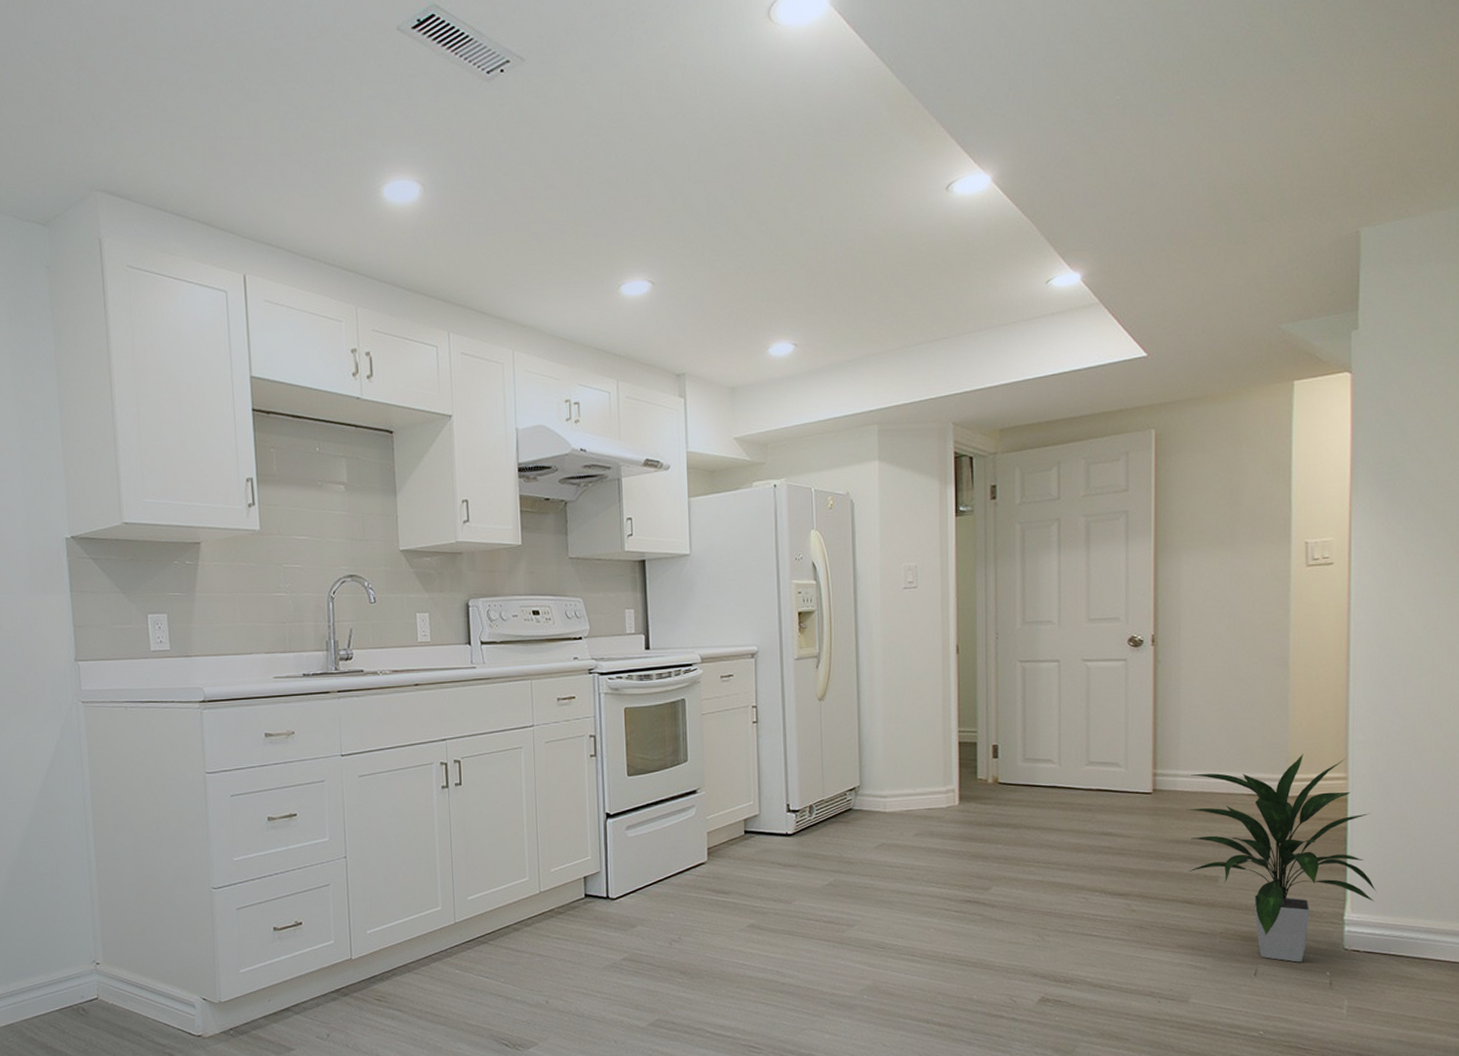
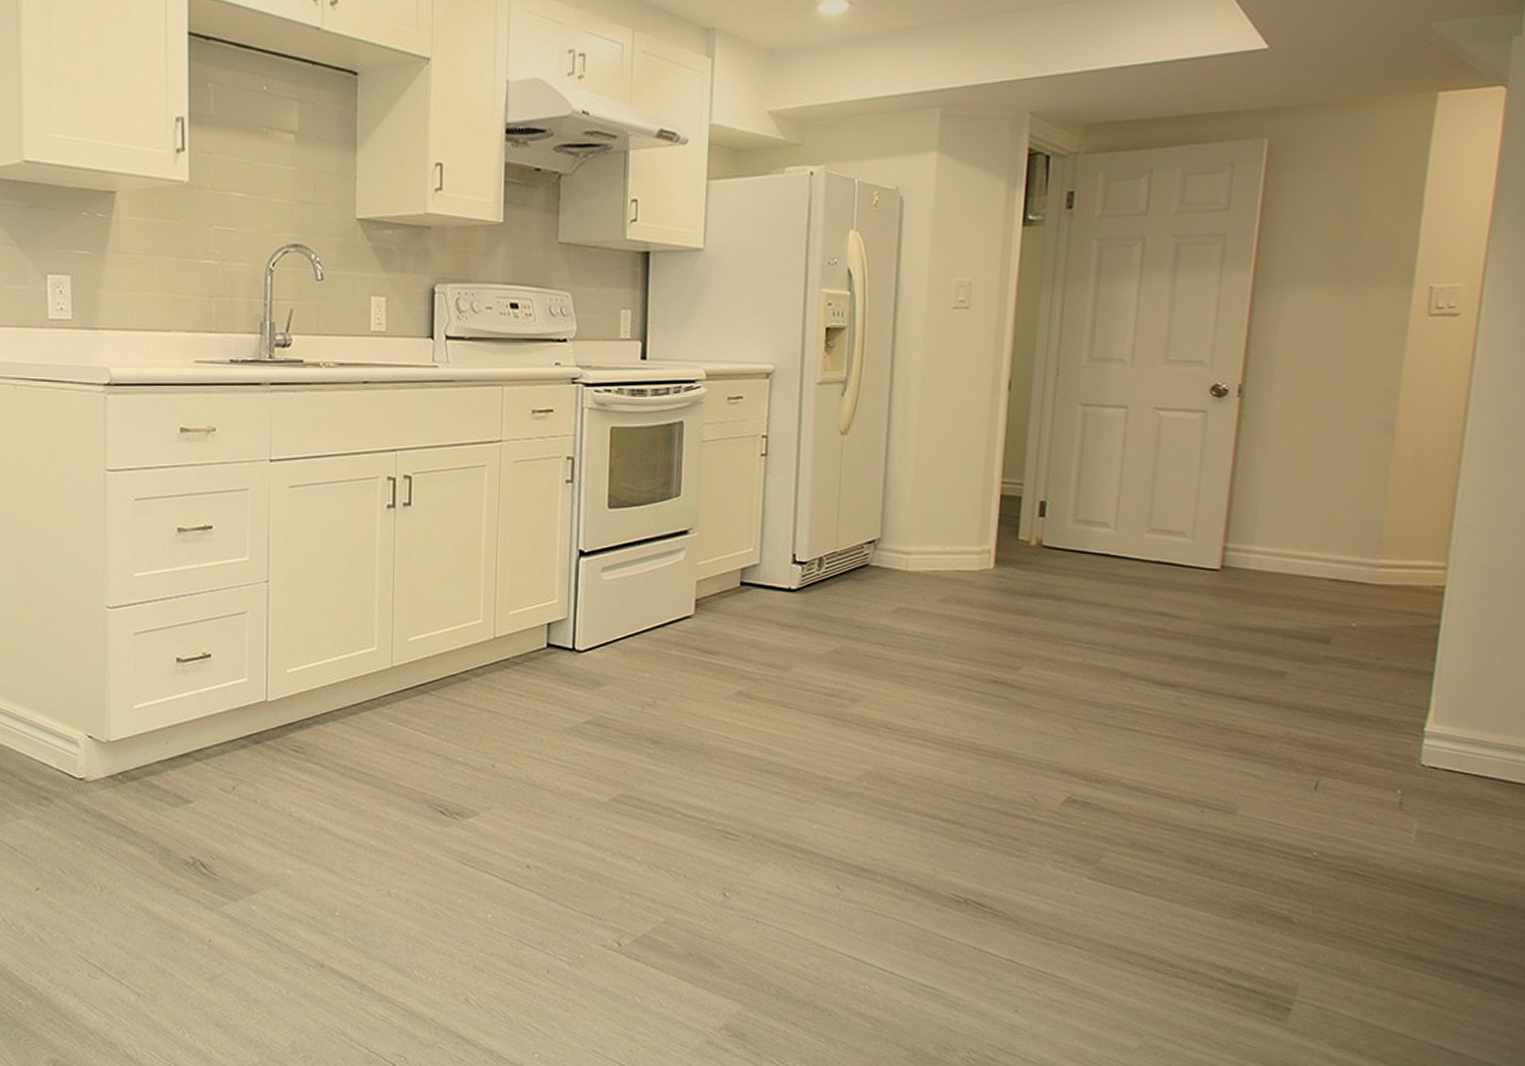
indoor plant: present [1185,754,1377,963] -> none [1252,536,1469,777]

